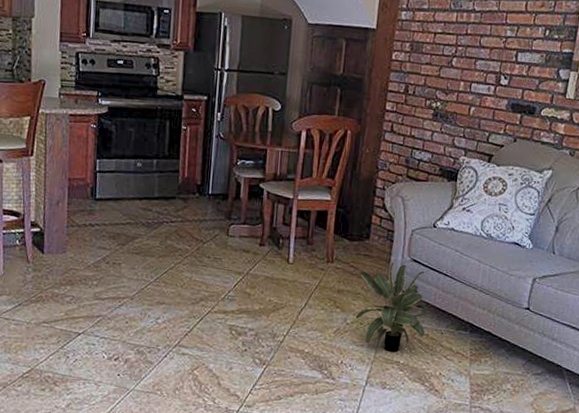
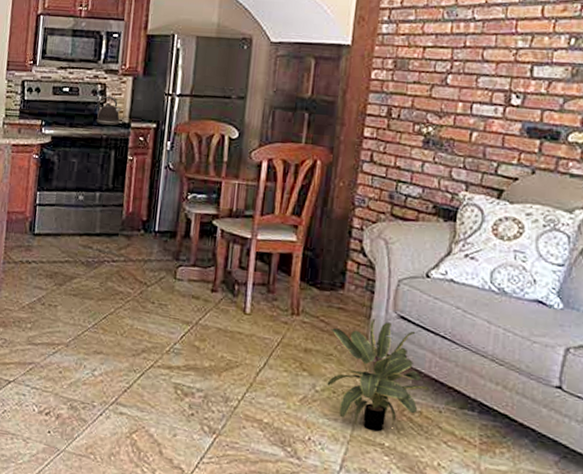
kettle: none [150,69,175,97] -> present [96,96,122,126]

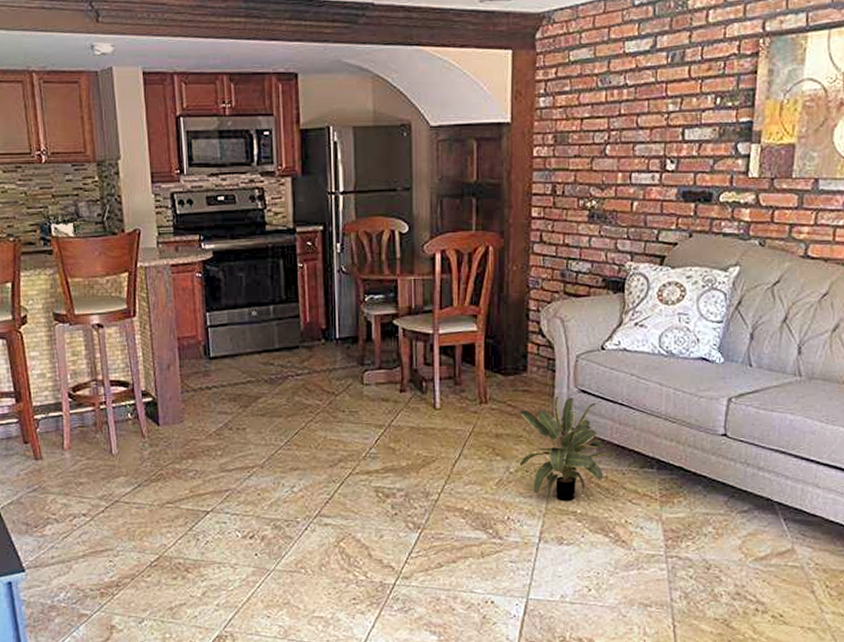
kettle: present [96,96,122,126] -> none [257,201,285,232]

